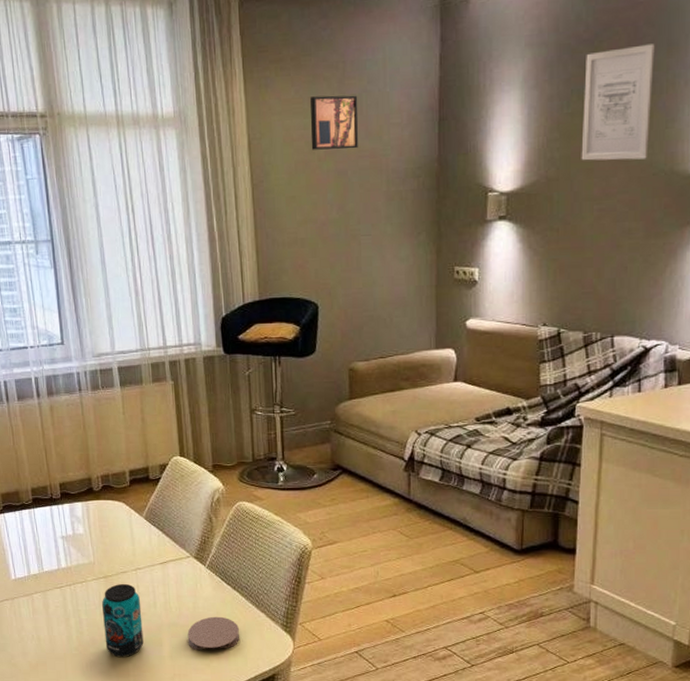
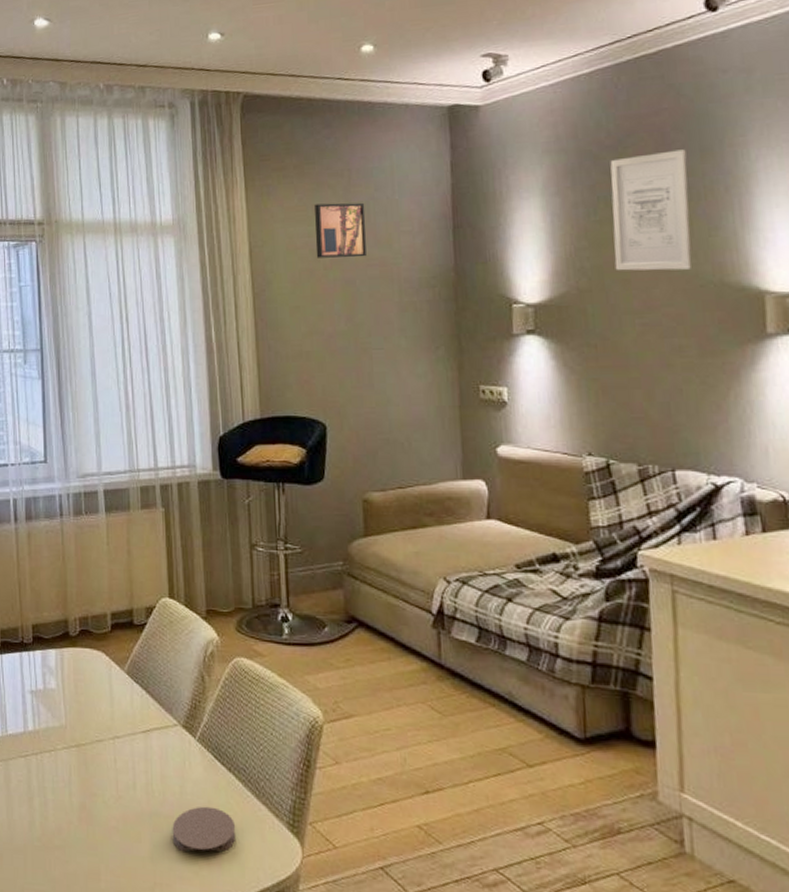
beverage can: present [101,583,144,658] -> none [71,755,120,856]

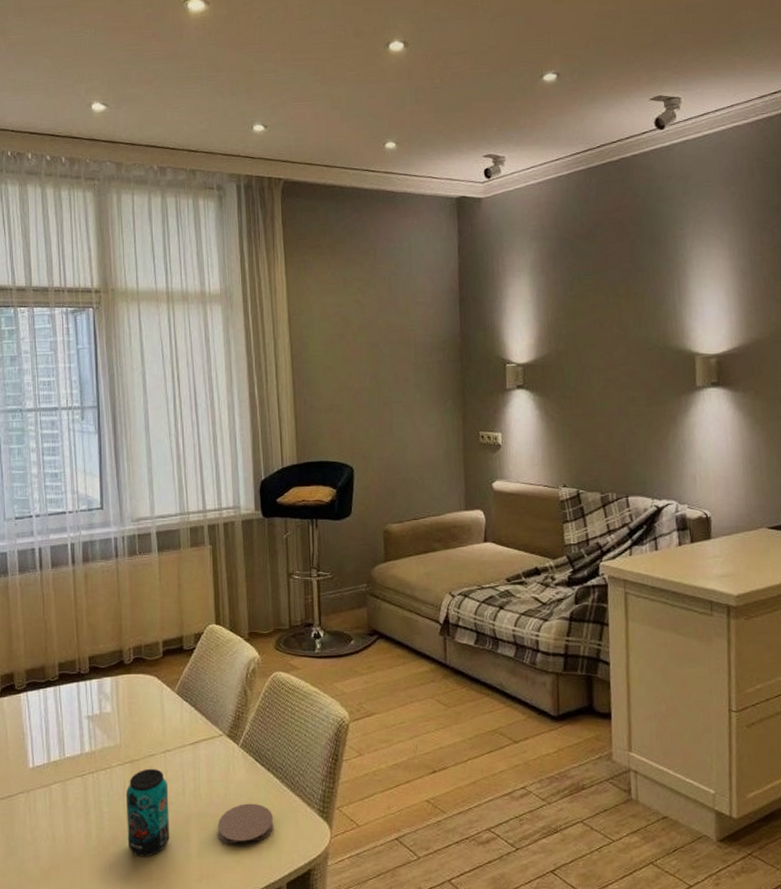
beverage can: none [71,755,120,856] -> present [125,768,170,858]
wall art: present [315,202,367,258] -> none [345,277,389,325]
wall art: present [610,149,692,271] -> none [583,239,643,337]

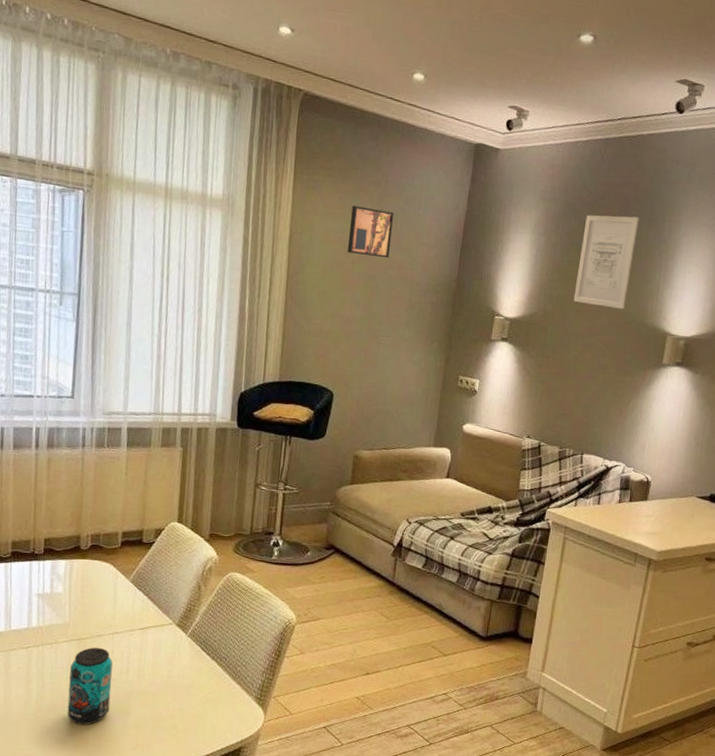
coaster: present [217,803,274,845] -> none [156,686,213,721]
wall art: none [345,277,389,325] -> present [347,205,395,259]
wall art: none [583,239,643,337] -> present [573,214,639,309]

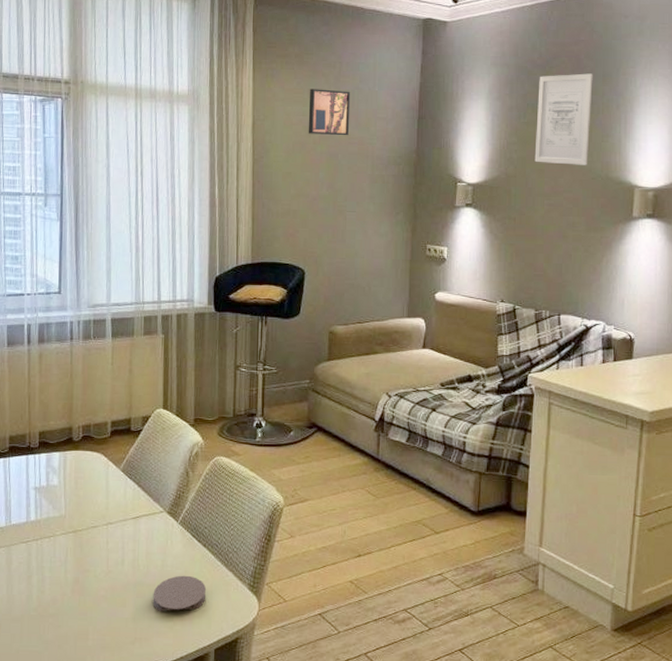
beverage can: present [67,647,113,726] -> none [66,538,109,620]
coaster: none [156,686,213,721] -> present [152,575,207,612]

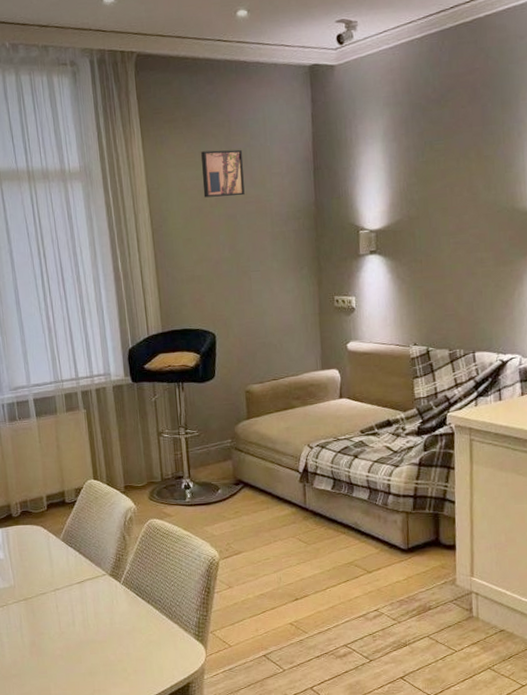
coaster: present [152,575,207,612] -> none [105,630,156,665]
wall art: present [534,73,593,165] -> none [435,102,492,201]

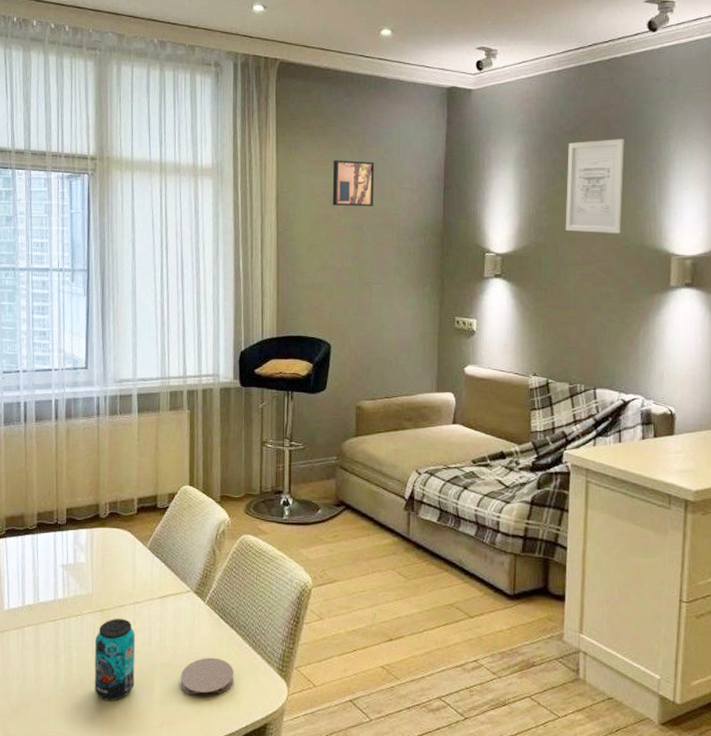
beverage can: none [22,604,64,678] -> present [94,618,136,702]
coaster: none [105,630,156,665] -> present [180,657,235,695]
wall art: none [435,102,492,201] -> present [565,139,625,233]

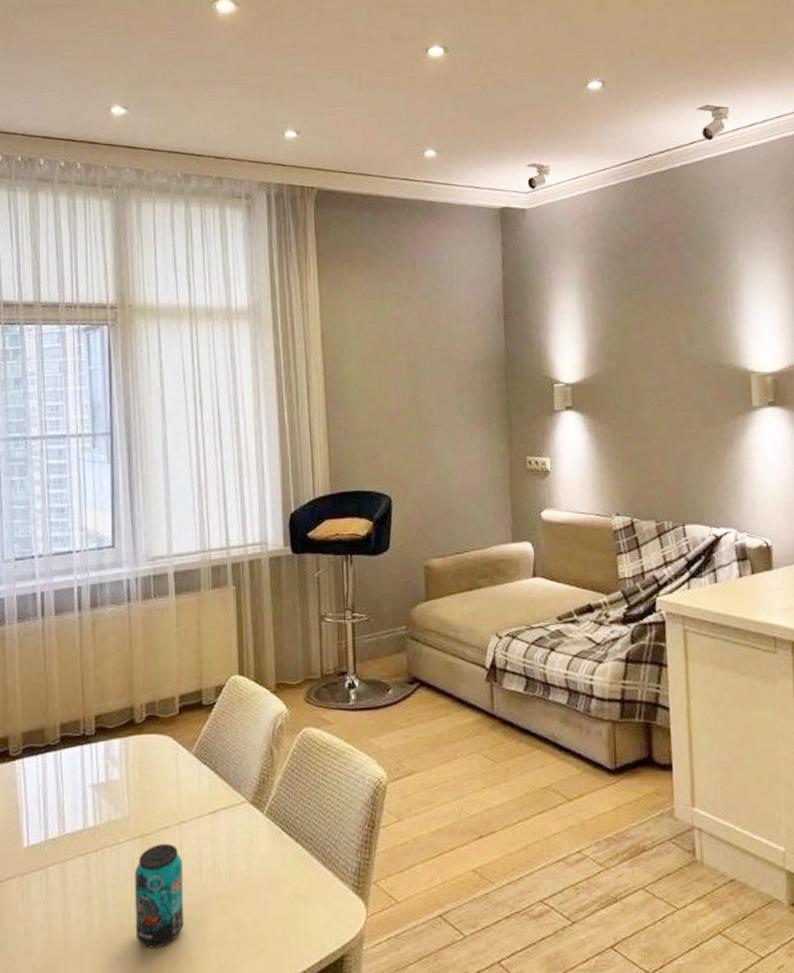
coaster: present [180,657,235,695] -> none [238,880,303,931]
wall art: present [332,160,375,207] -> none [382,292,429,343]
wall art: present [565,139,625,233] -> none [632,252,696,355]

